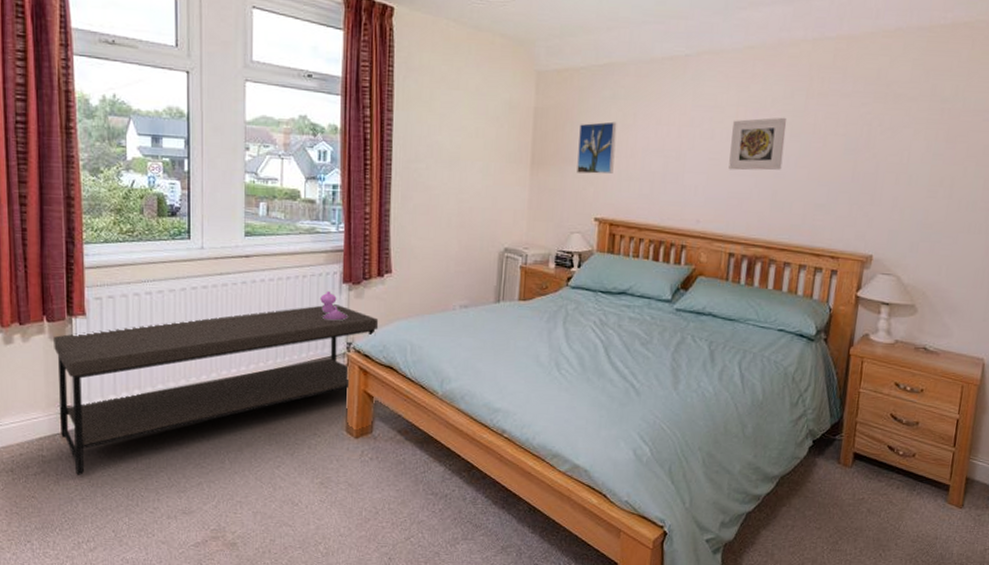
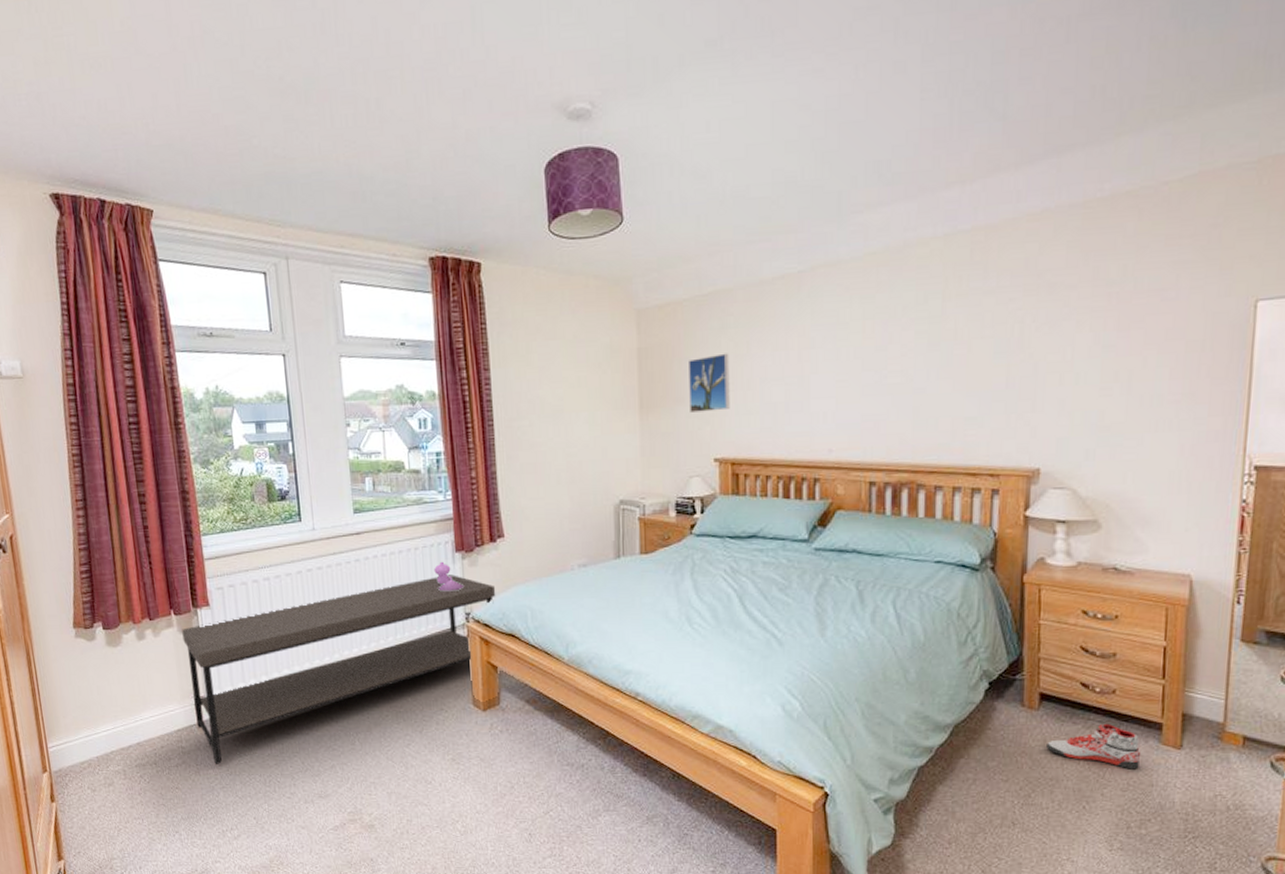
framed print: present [728,117,787,171] -> none [860,325,923,391]
sneaker: none [855,482,930,524] -> present [1046,723,1140,770]

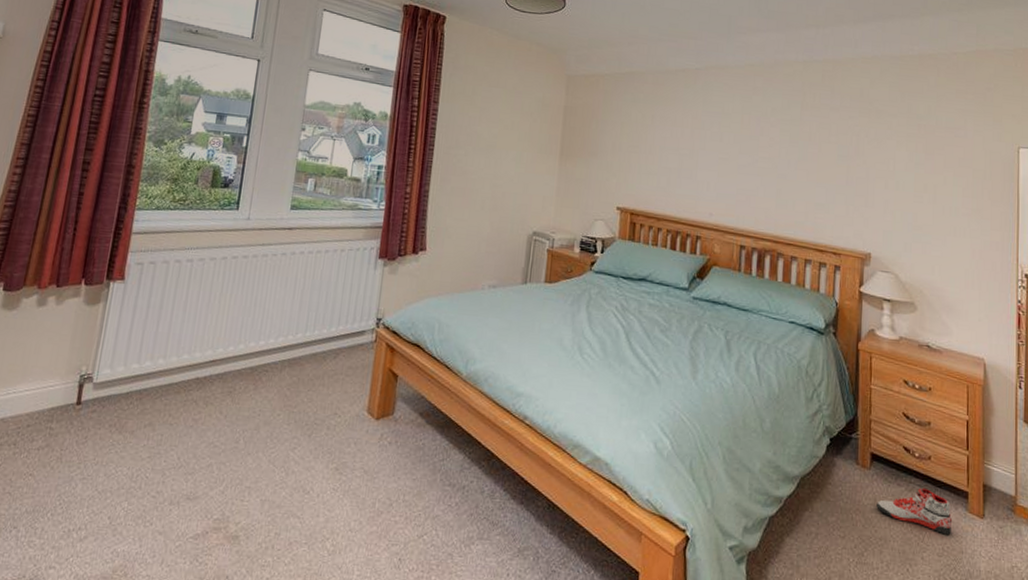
storage bench: present [182,575,496,764] -> none [74,279,410,452]
decorative vase: present [434,561,465,592] -> none [355,265,381,296]
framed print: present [689,353,730,412] -> none [601,121,637,168]

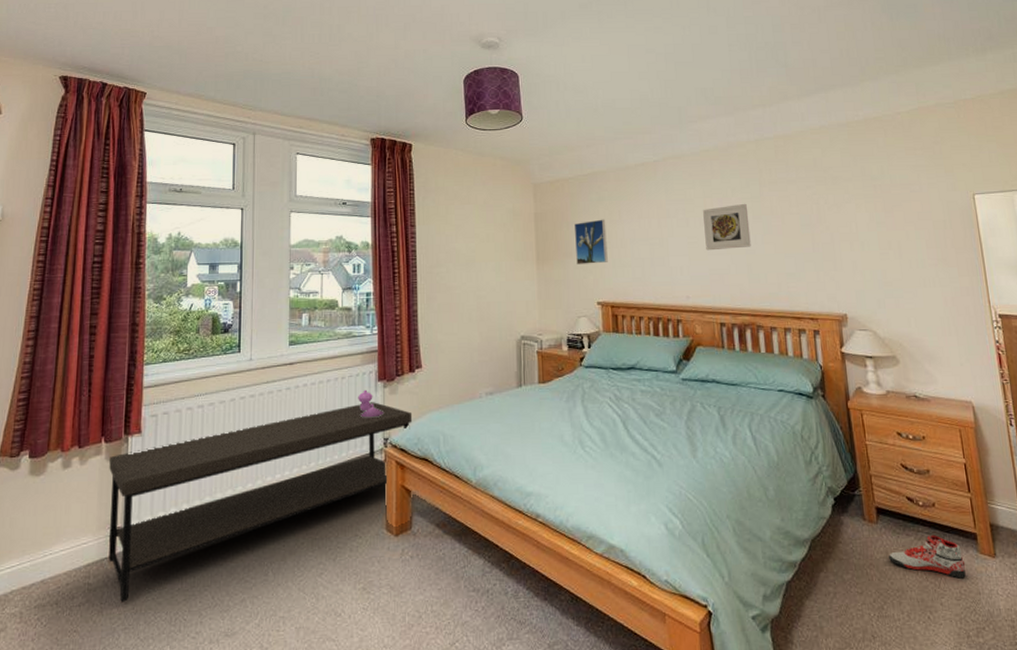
storage bench: none [74,279,410,452] -> present [109,402,413,602]
decorative vase: none [355,265,381,296] -> present [358,389,385,418]
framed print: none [601,121,637,168] -> present [575,219,608,264]
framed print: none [736,125,786,171] -> present [703,203,751,251]

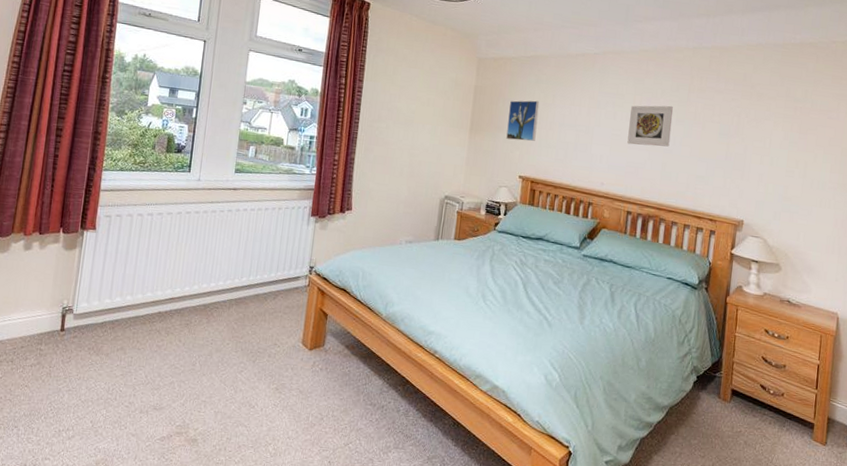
storage bench: present [109,402,413,602] -> none [59,233,338,369]
decorative vase: present [358,389,385,418] -> none [291,221,313,248]
sneaker: present [889,534,966,579] -> none [733,418,798,458]

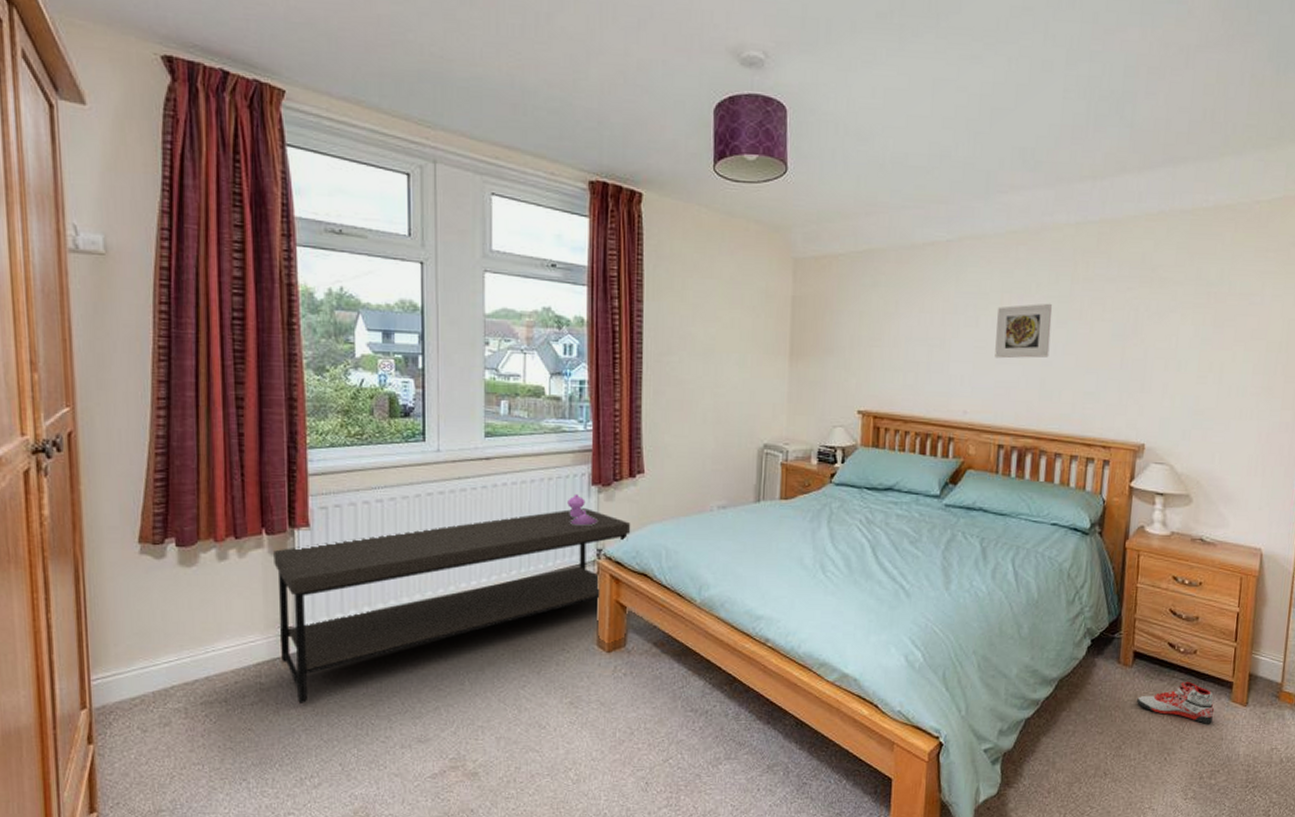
storage bench: none [59,233,338,369] -> present [273,508,631,703]
decorative vase: none [291,221,313,248] -> present [567,493,599,526]
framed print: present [506,100,540,142] -> none [838,310,879,365]
sneaker: none [733,418,798,458] -> present [1137,681,1214,724]

